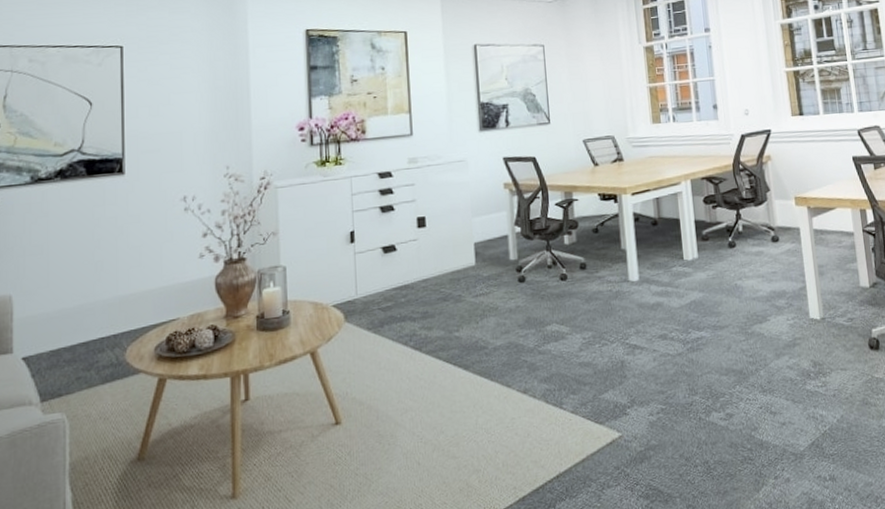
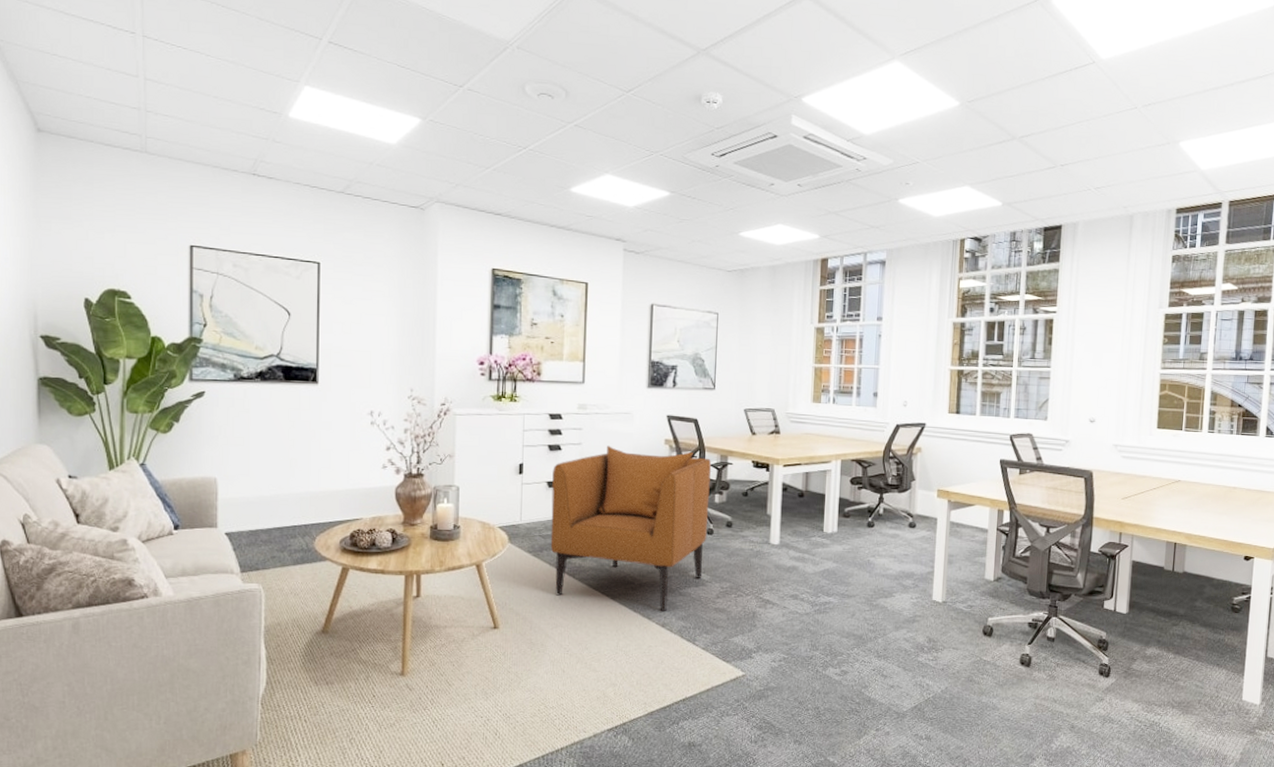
armchair: none [387,193,561,375] -> present [550,446,711,611]

